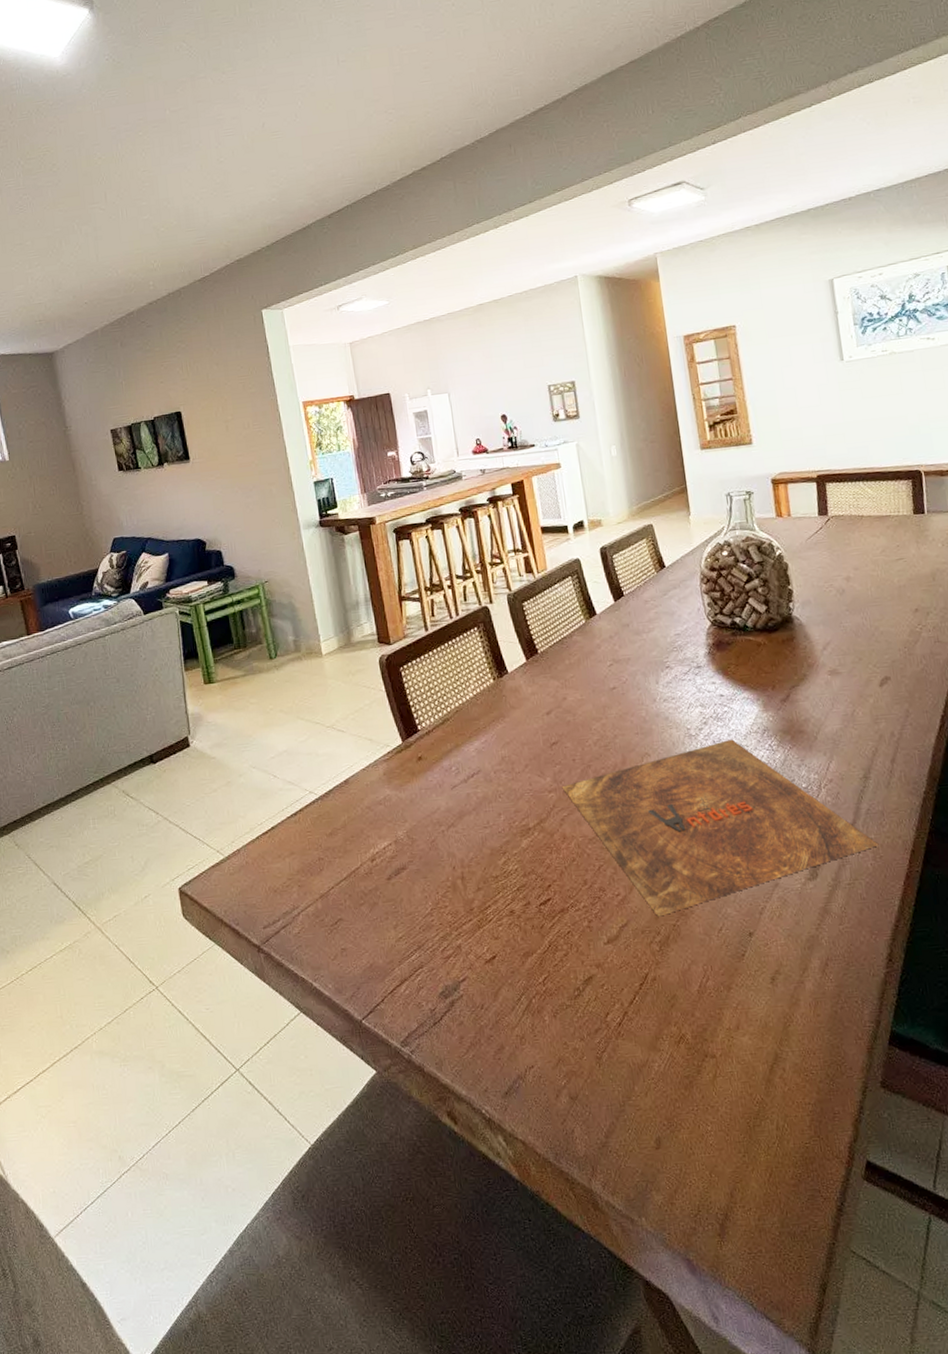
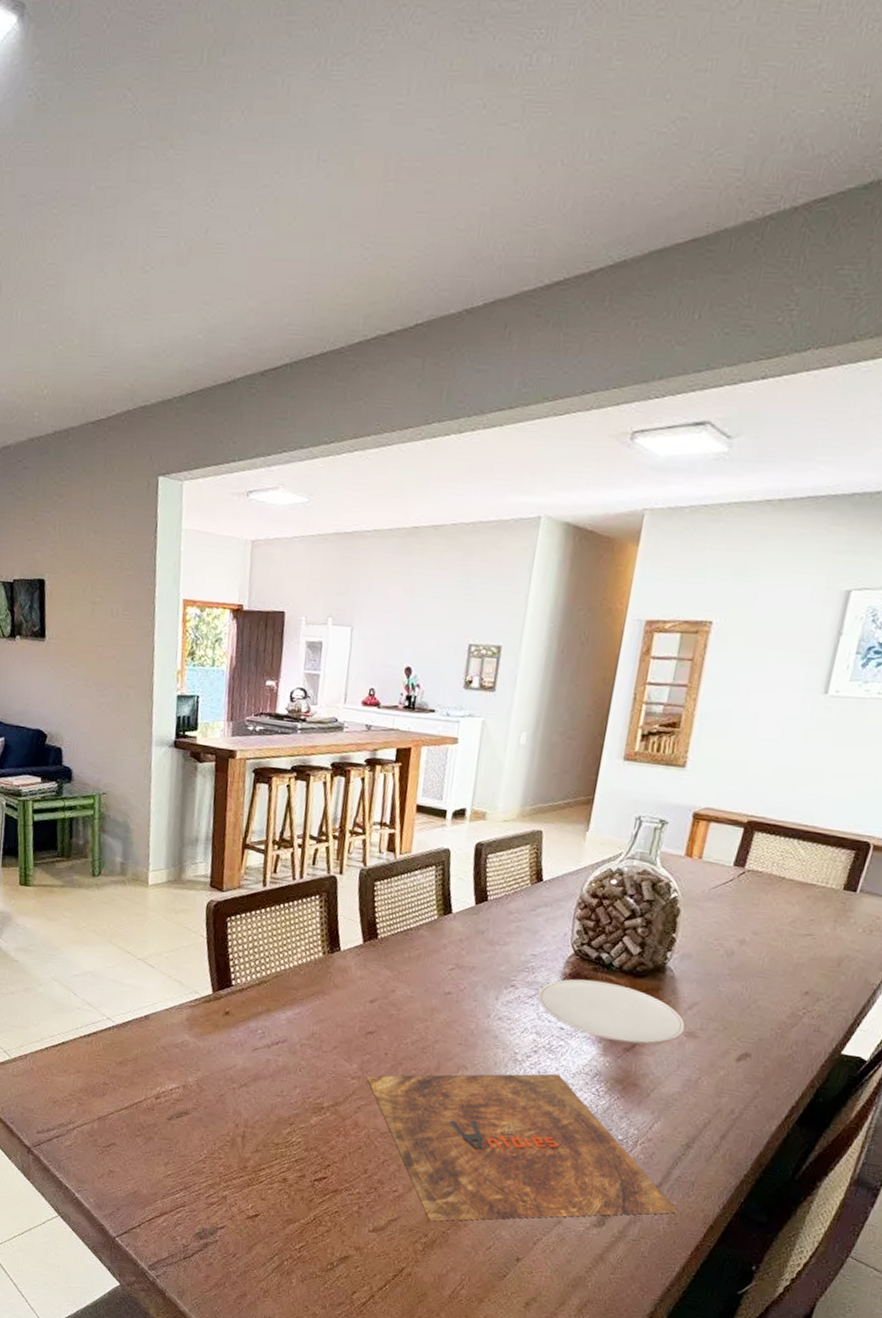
plate: none [692,642,826,696] -> present [538,979,685,1044]

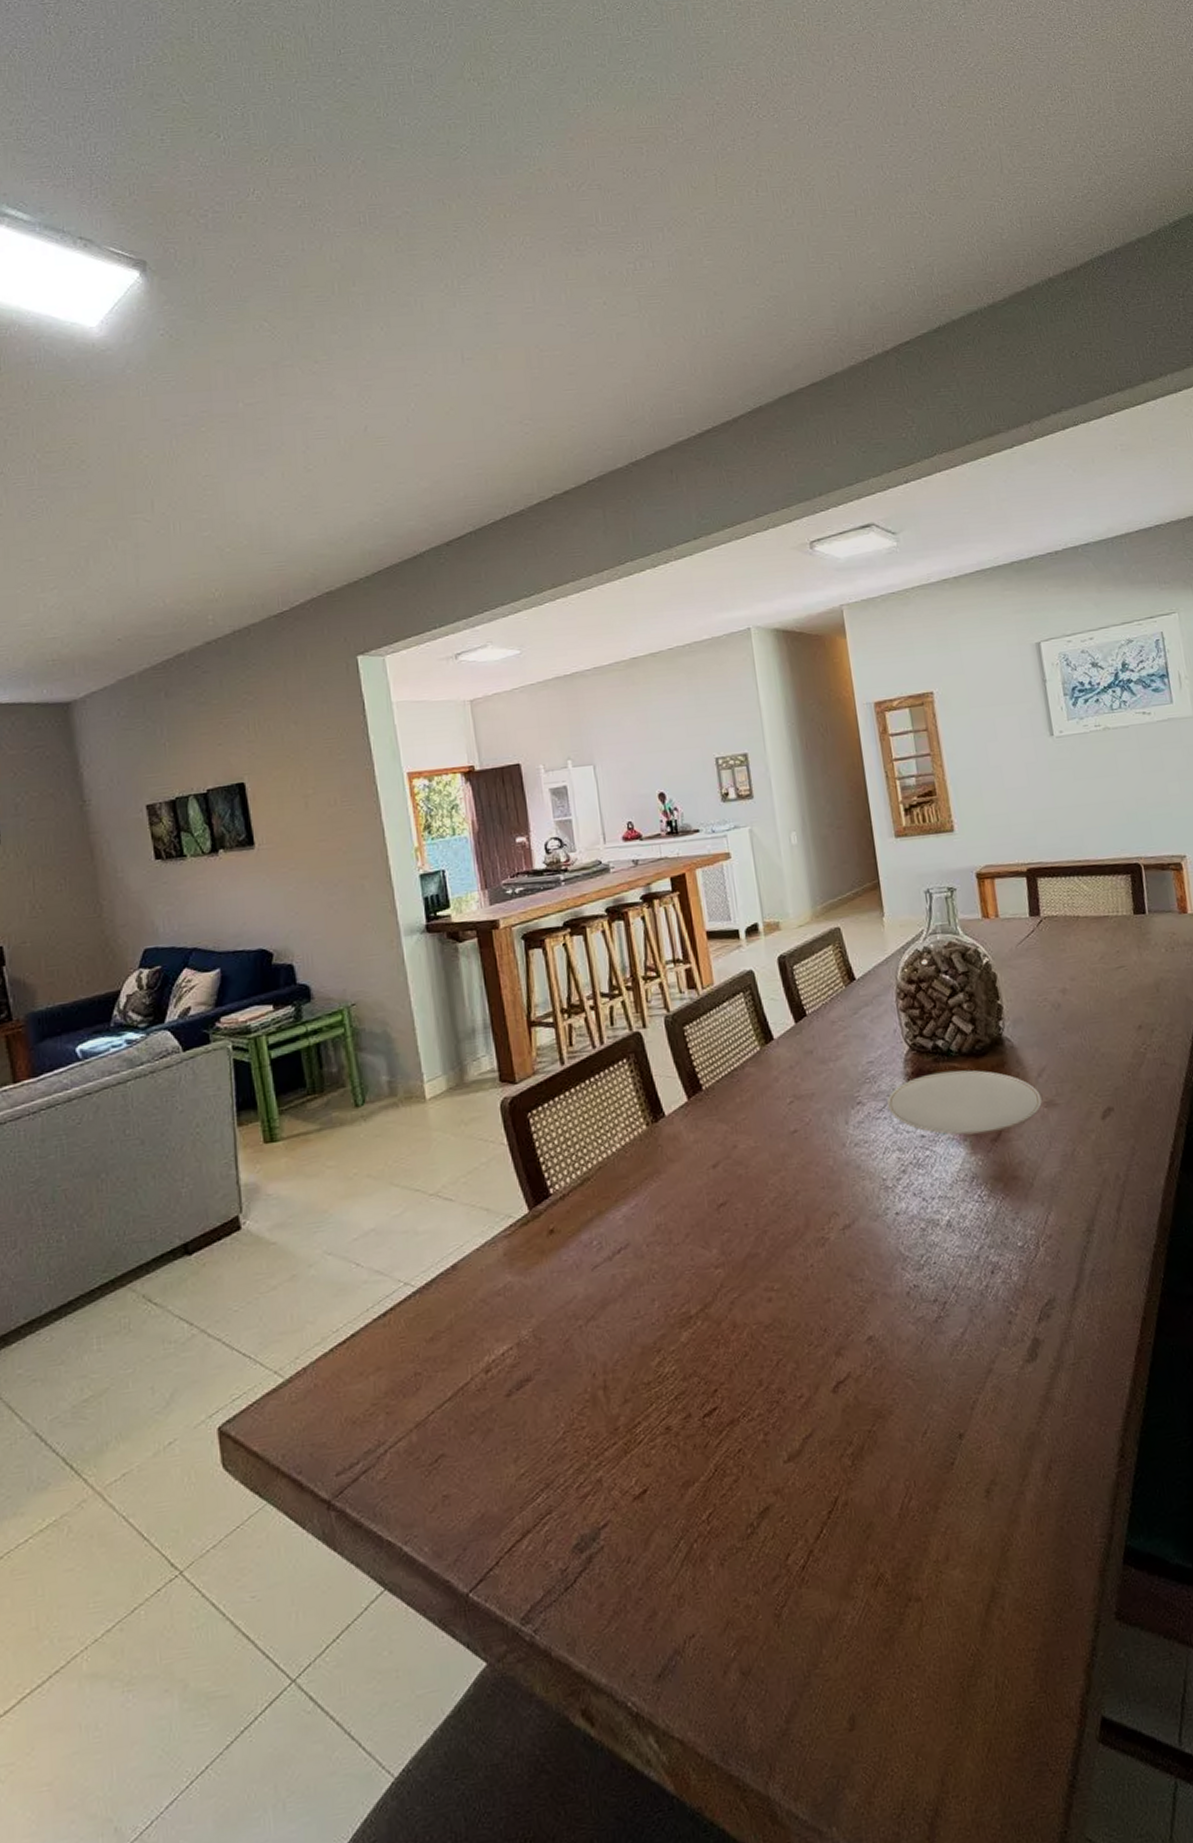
placemat: present [366,1073,679,1221] -> none [731,1190,1106,1422]

